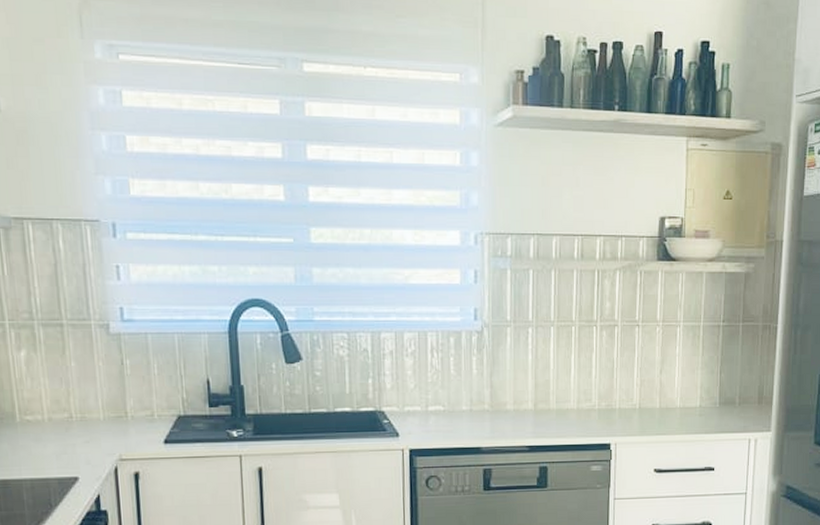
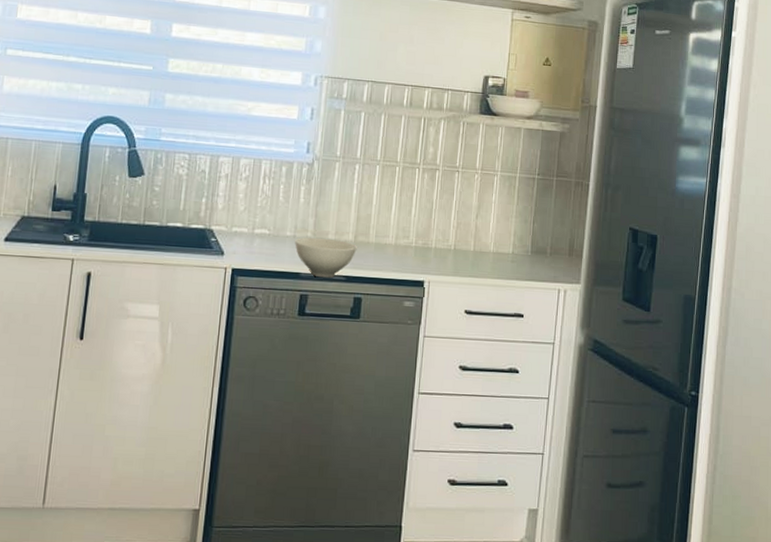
bowl: none [472,409,539,450] -> present [295,237,358,278]

